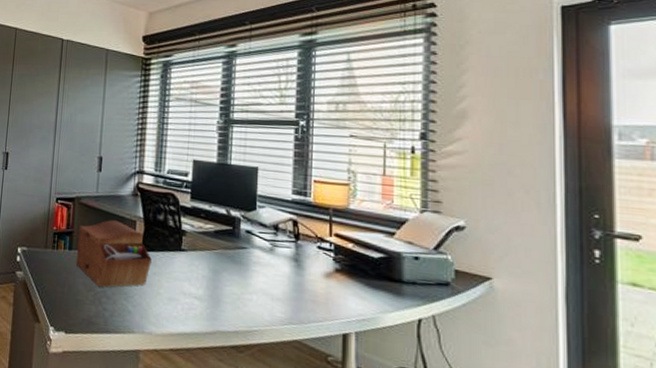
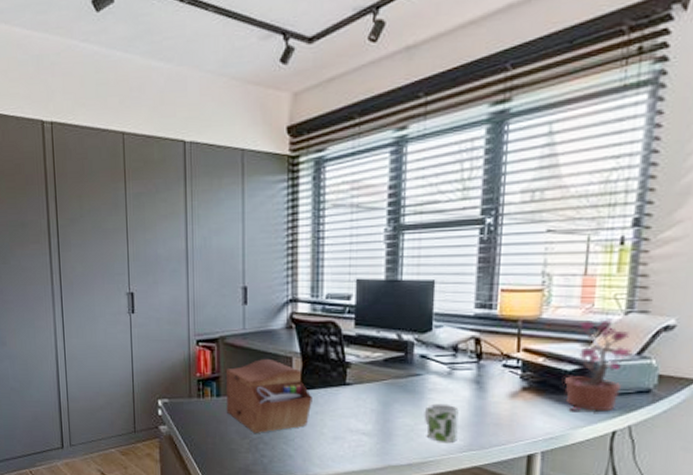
mug: none [249,275,280,314] -> present [424,403,459,442]
potted plant: none [373,214,429,299] -> present [565,319,631,411]

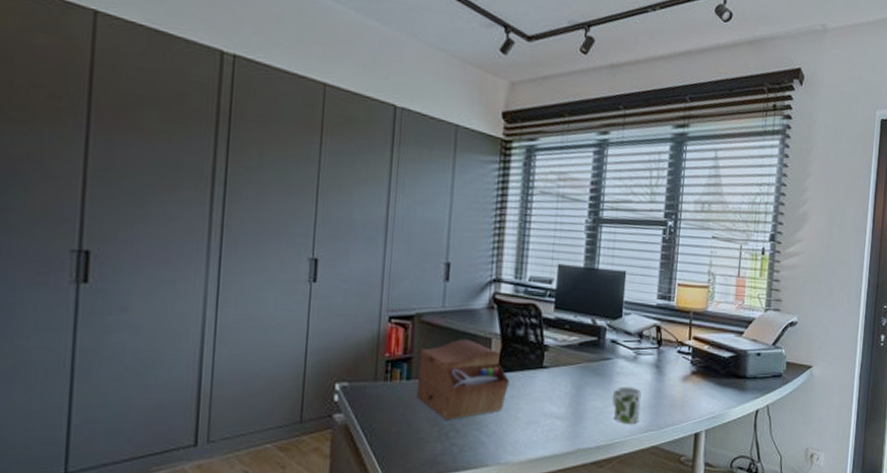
potted plant: present [565,319,631,411] -> none [723,314,769,393]

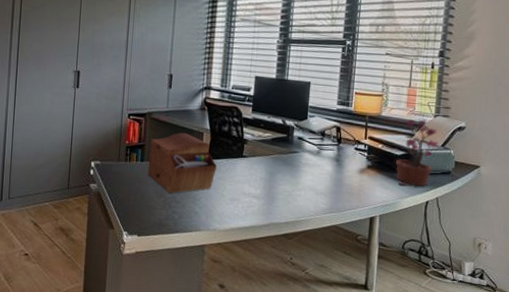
mug: present [611,386,642,424] -> none [298,175,324,206]
potted plant: none [723,314,769,393] -> present [396,119,438,186]

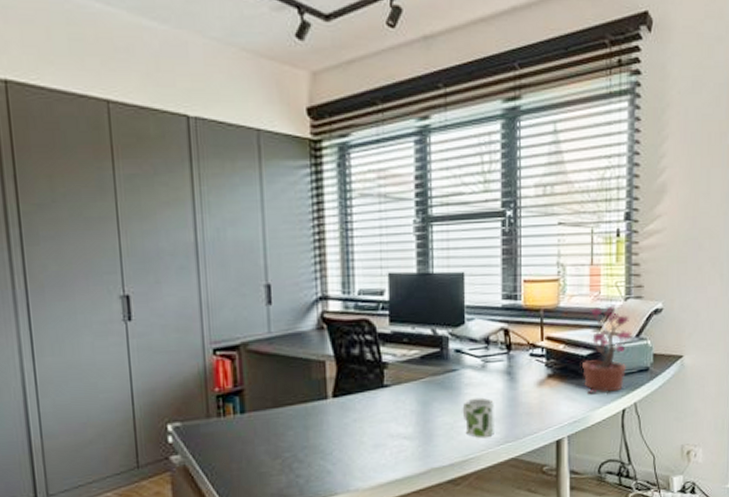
sewing box: present [148,132,217,193] -> none [250,364,350,451]
mug: none [298,175,324,206] -> present [462,397,494,437]

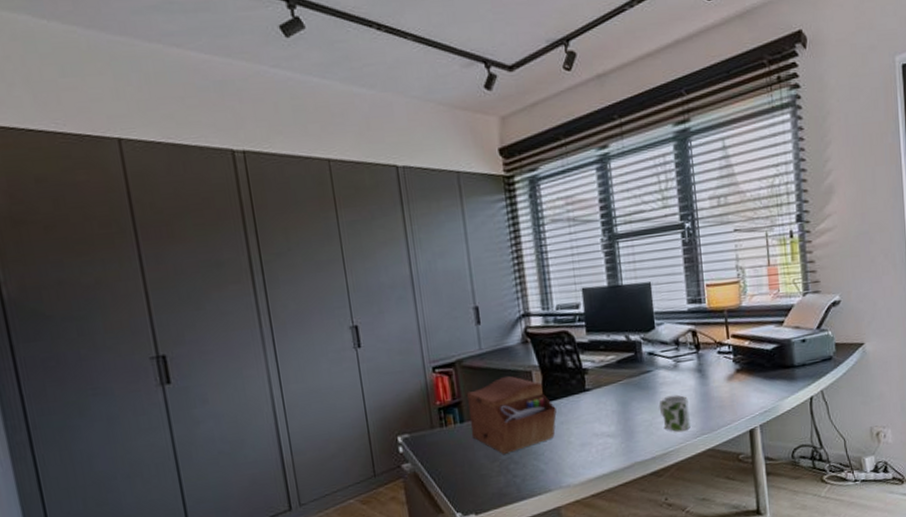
sewing box: none [250,364,350,451] -> present [466,375,557,454]
potted plant: present [582,305,632,394] -> none [768,301,813,385]

